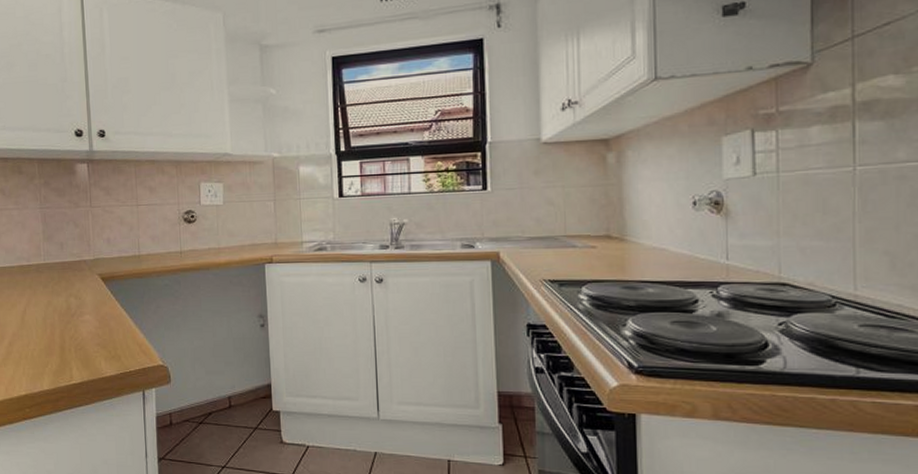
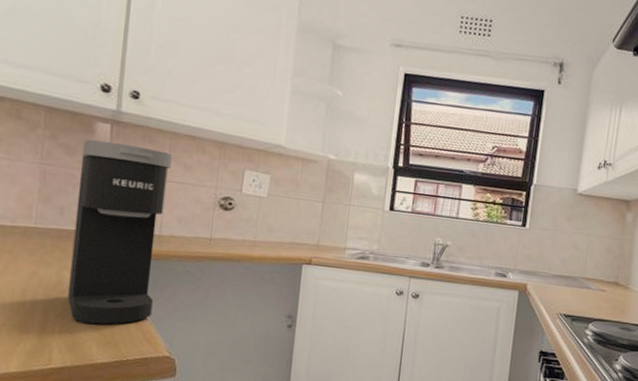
coffee maker: none [69,178,143,342] -> present [68,139,173,325]

